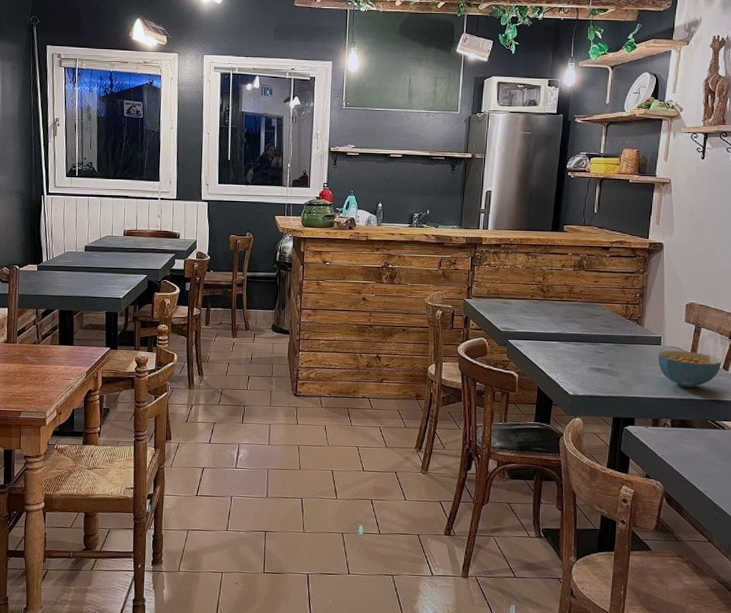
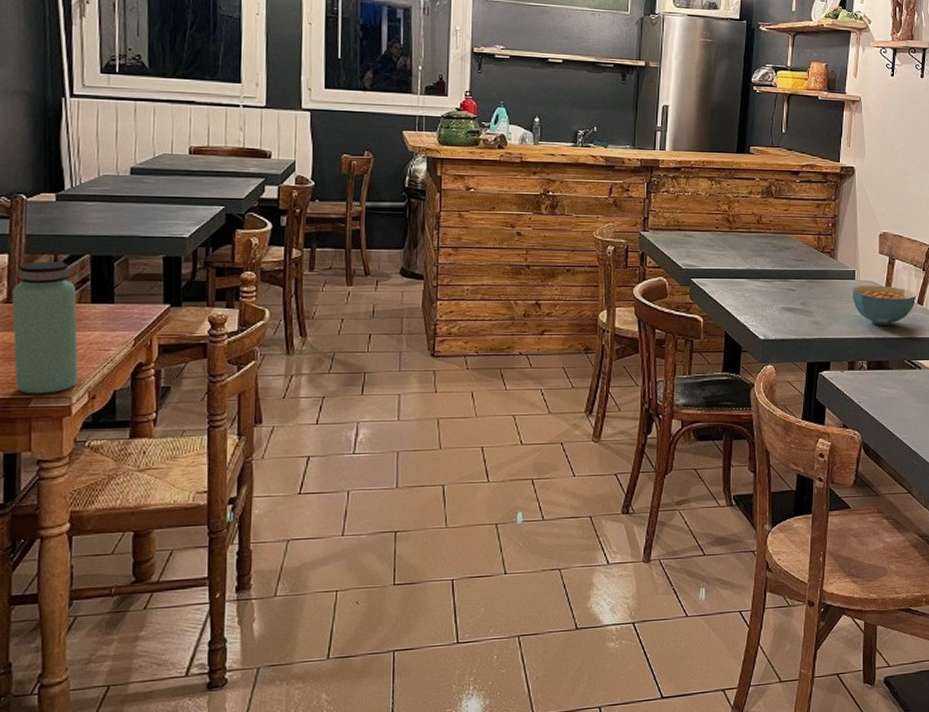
bottle: none [9,313,51,409] -> present [11,261,78,394]

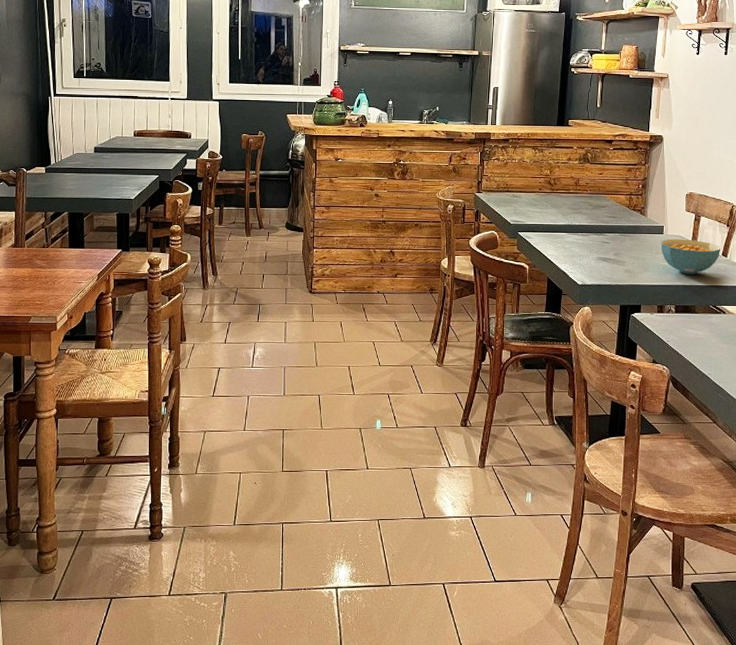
bottle: present [11,261,78,394] -> none [17,217,61,314]

